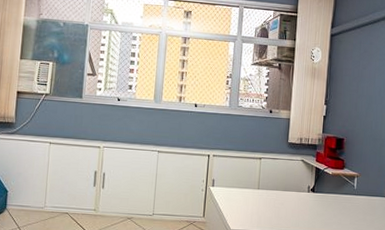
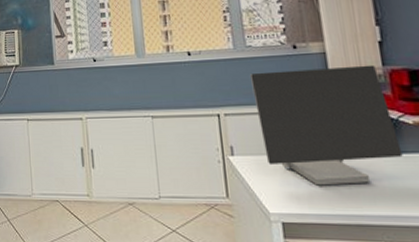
computer monitor: none [236,127,322,212] -> present [249,64,403,186]

